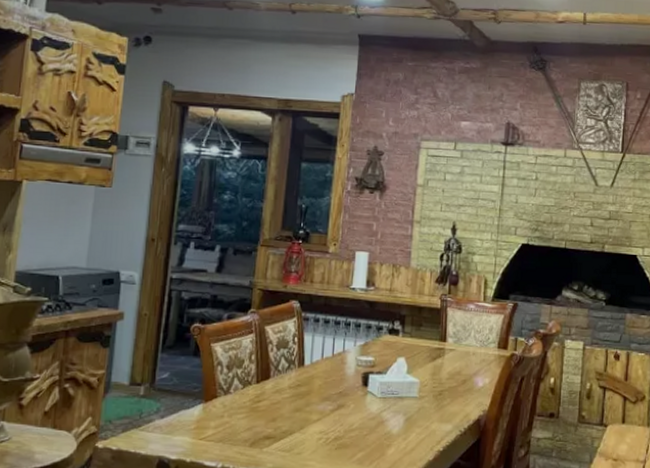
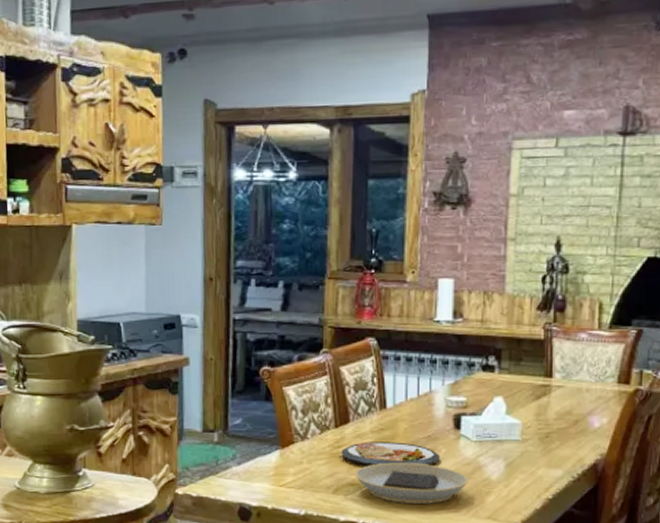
dish: none [260,397,349,420] -> present [341,442,440,466]
plate: none [271,417,373,456] -> present [354,462,469,504]

